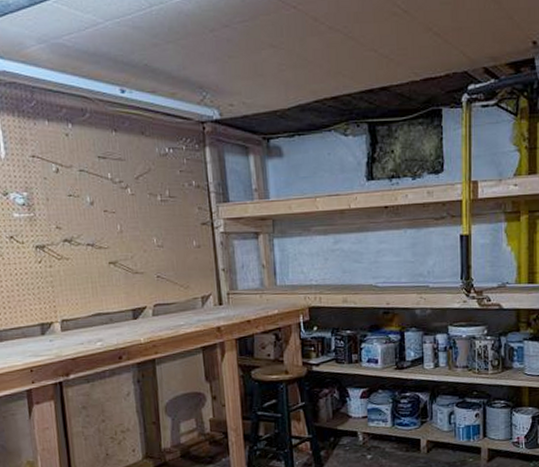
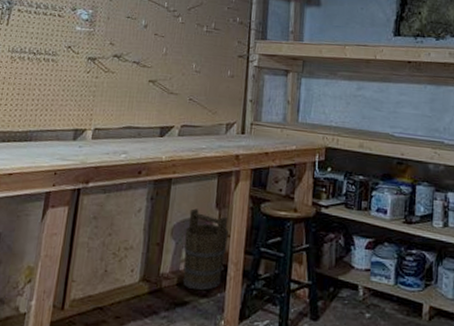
bucket: none [179,384,224,459] -> present [182,208,228,291]

